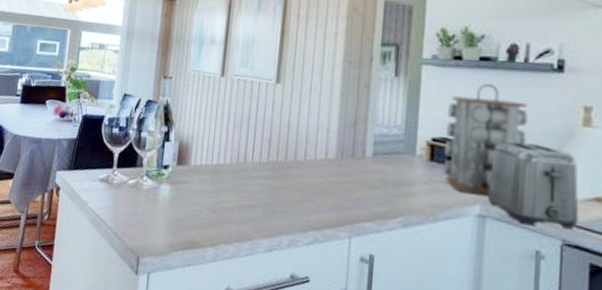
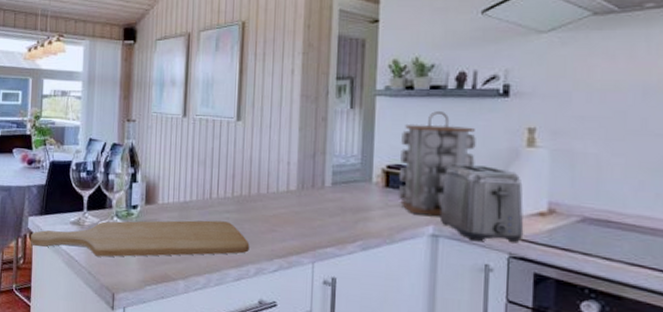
chopping board: none [57,180,284,223] -> present [31,220,250,257]

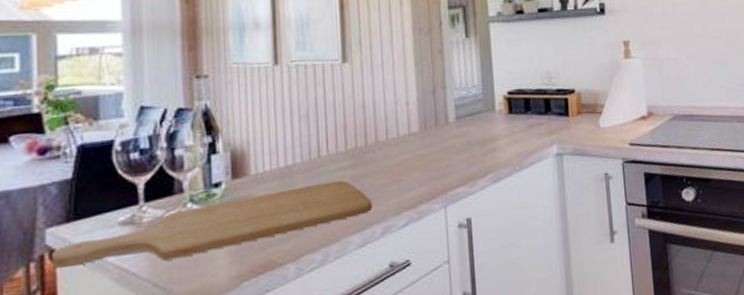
spice rack: present [397,111,476,216] -> none [517,33,585,136]
toaster: present [439,164,524,244] -> none [560,80,632,153]

